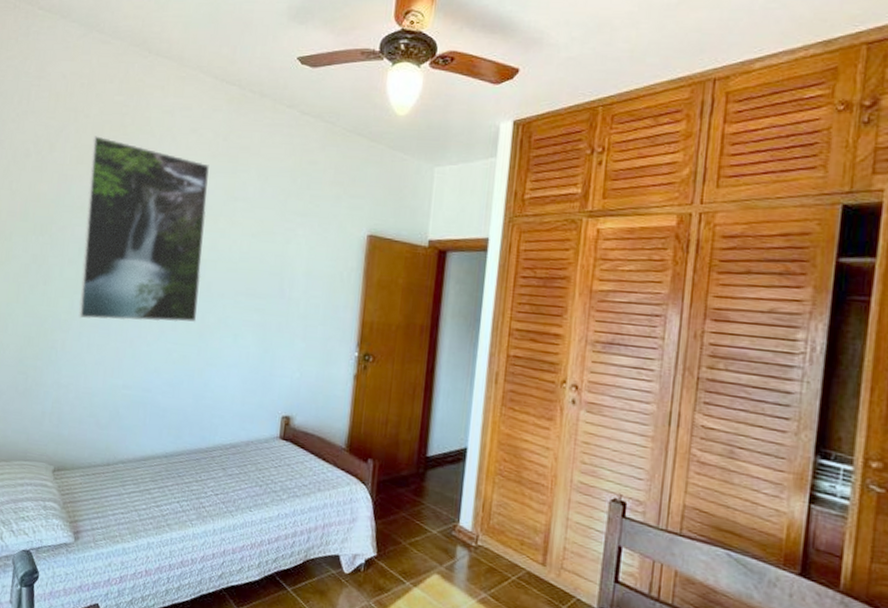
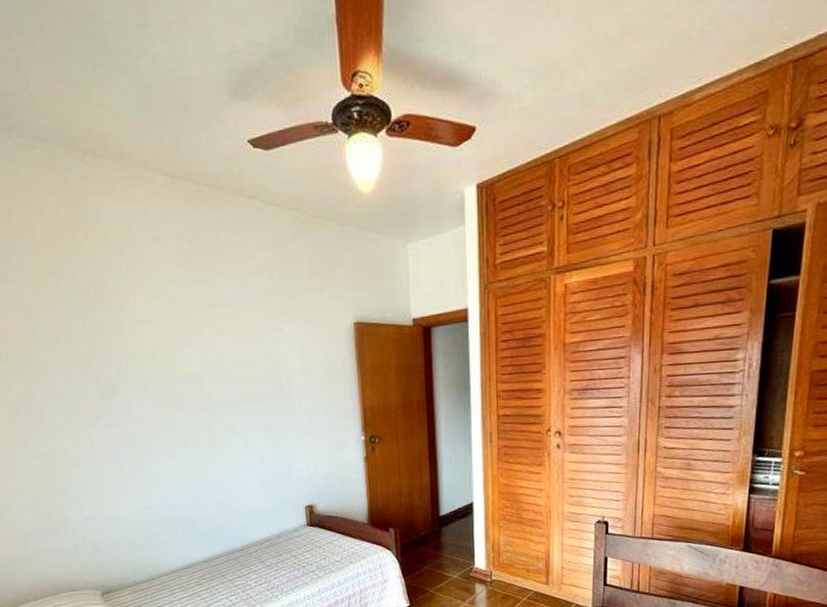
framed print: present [78,136,209,322] -> none [47,257,205,451]

